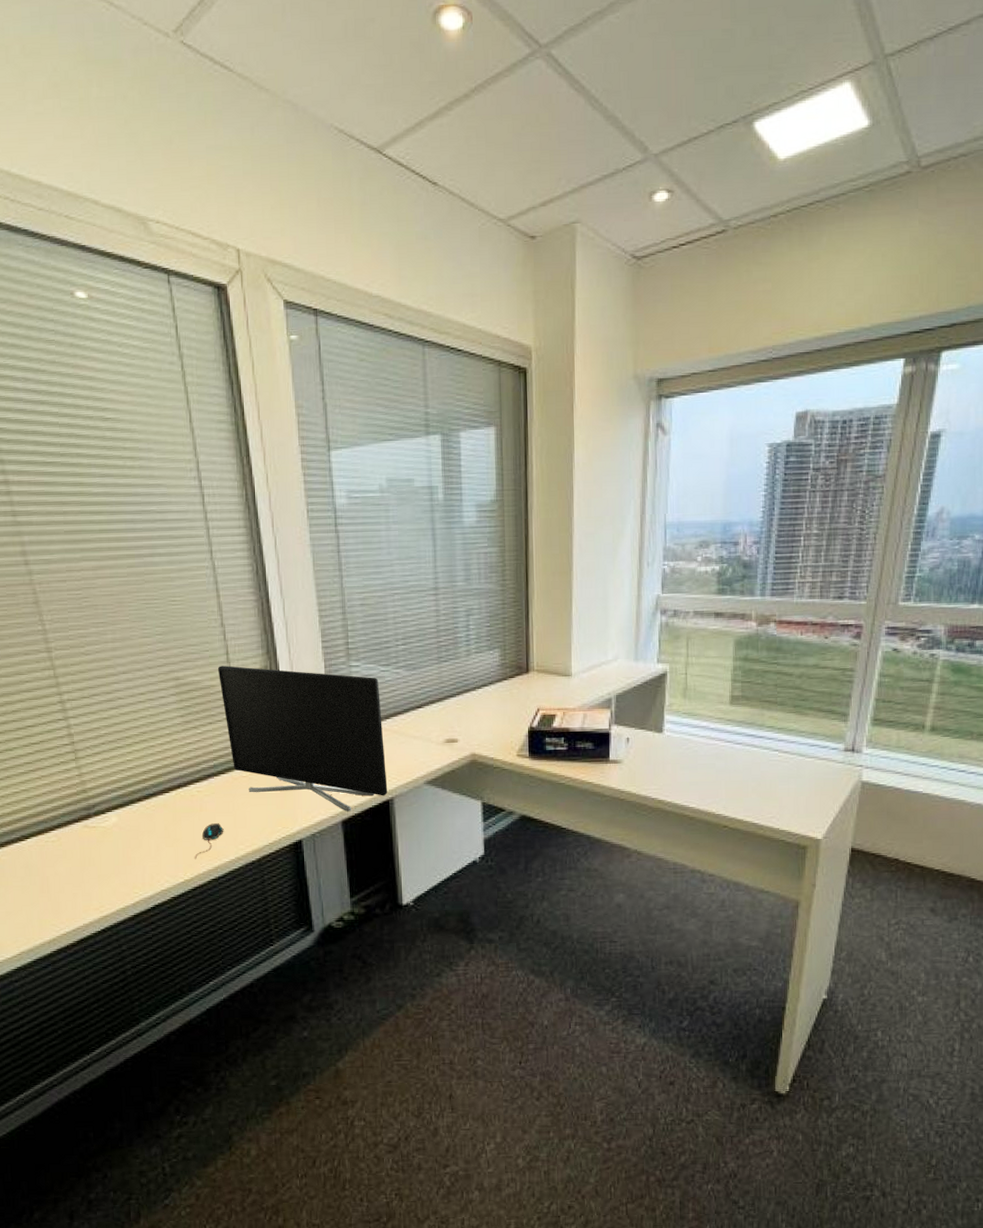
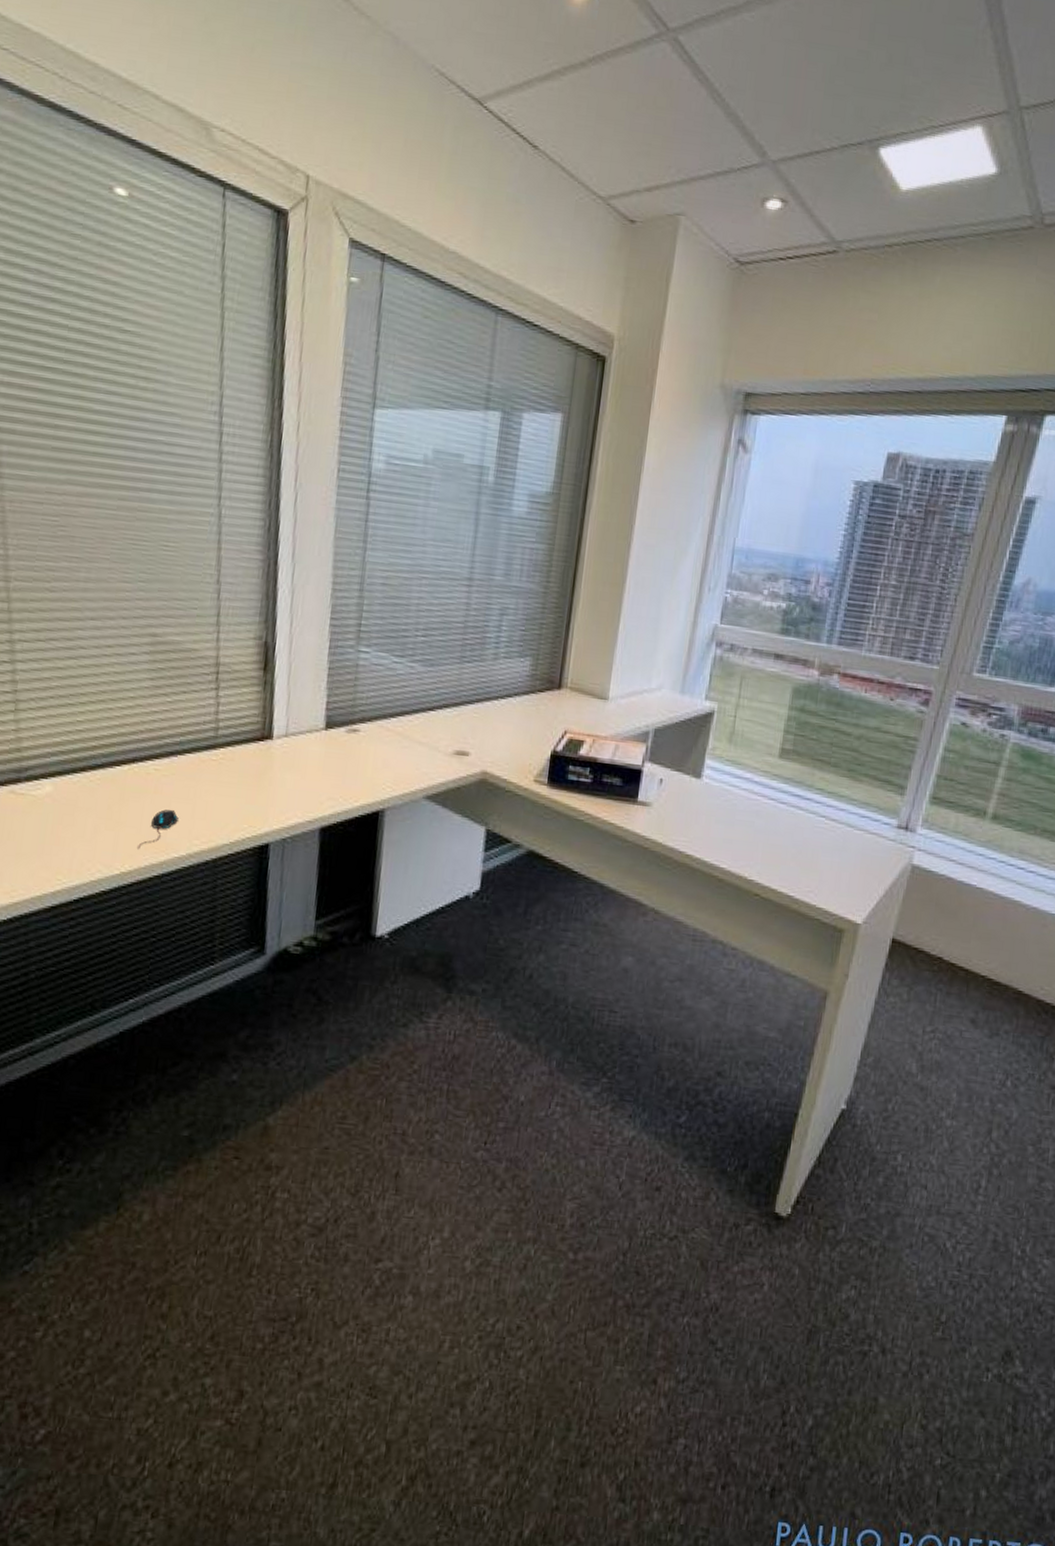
monitor: present [217,665,388,812] -> none [202,628,389,819]

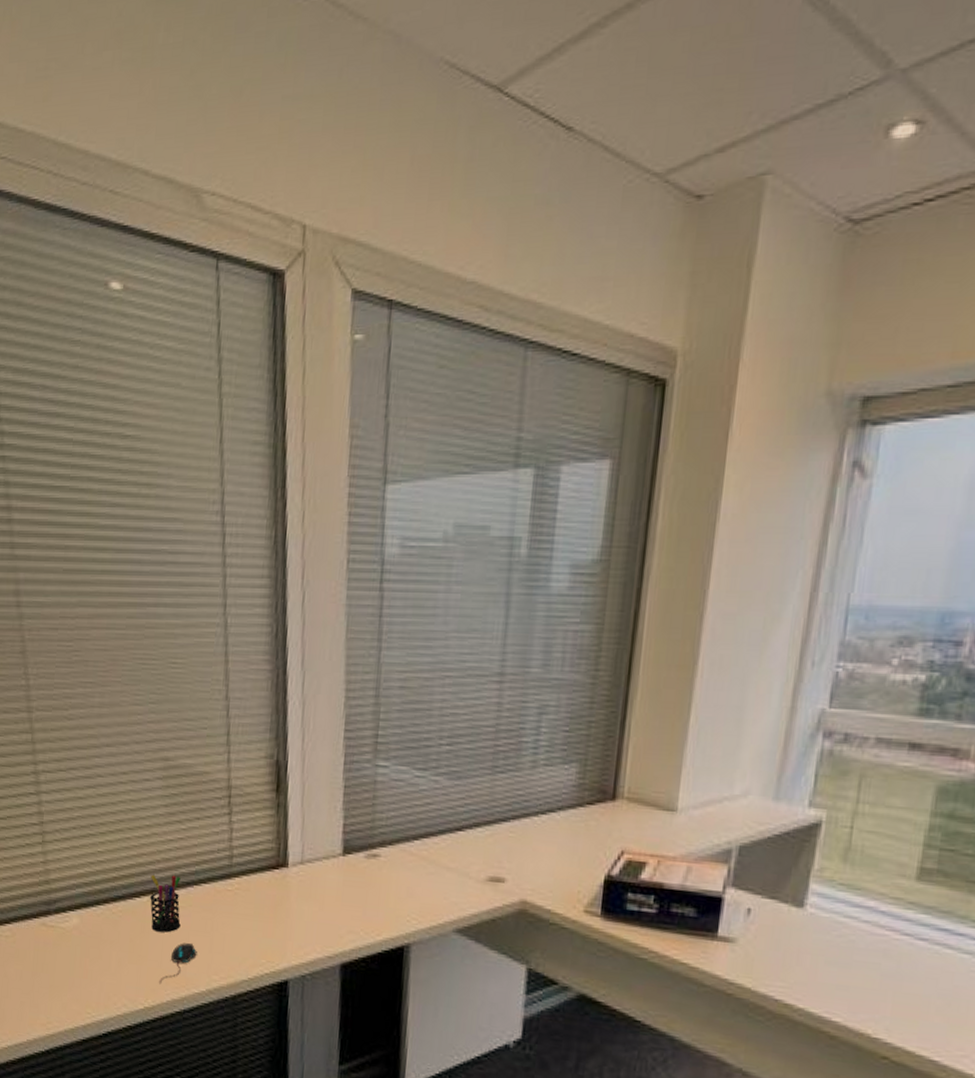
pen holder: none [131,744,164,800] -> present [150,874,181,933]

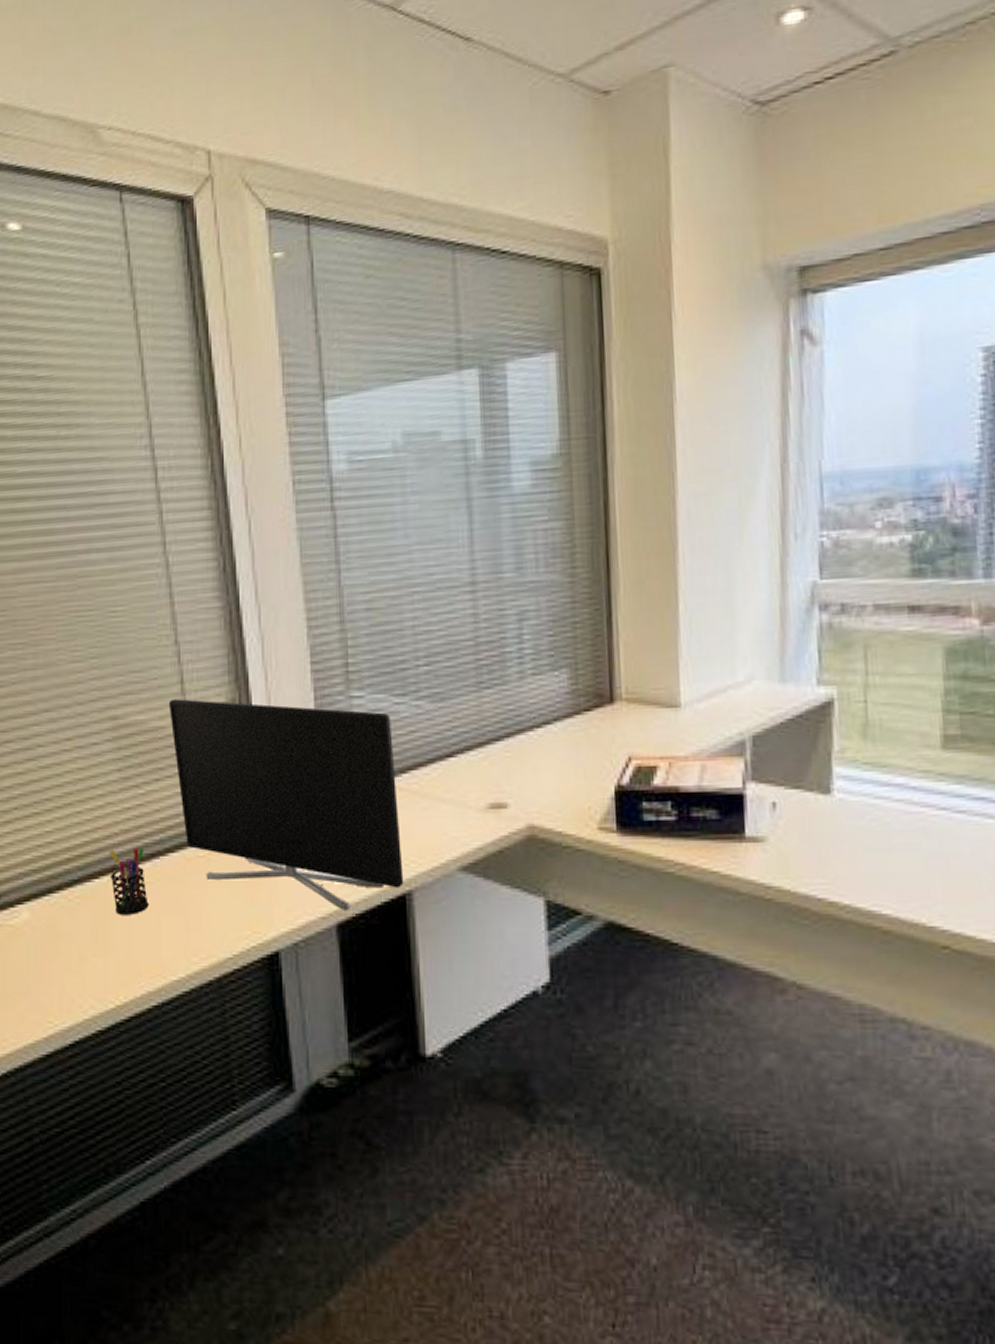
mouse: present [159,943,197,984] -> none [130,924,171,976]
monitor: none [214,748,411,954] -> present [168,699,404,912]

